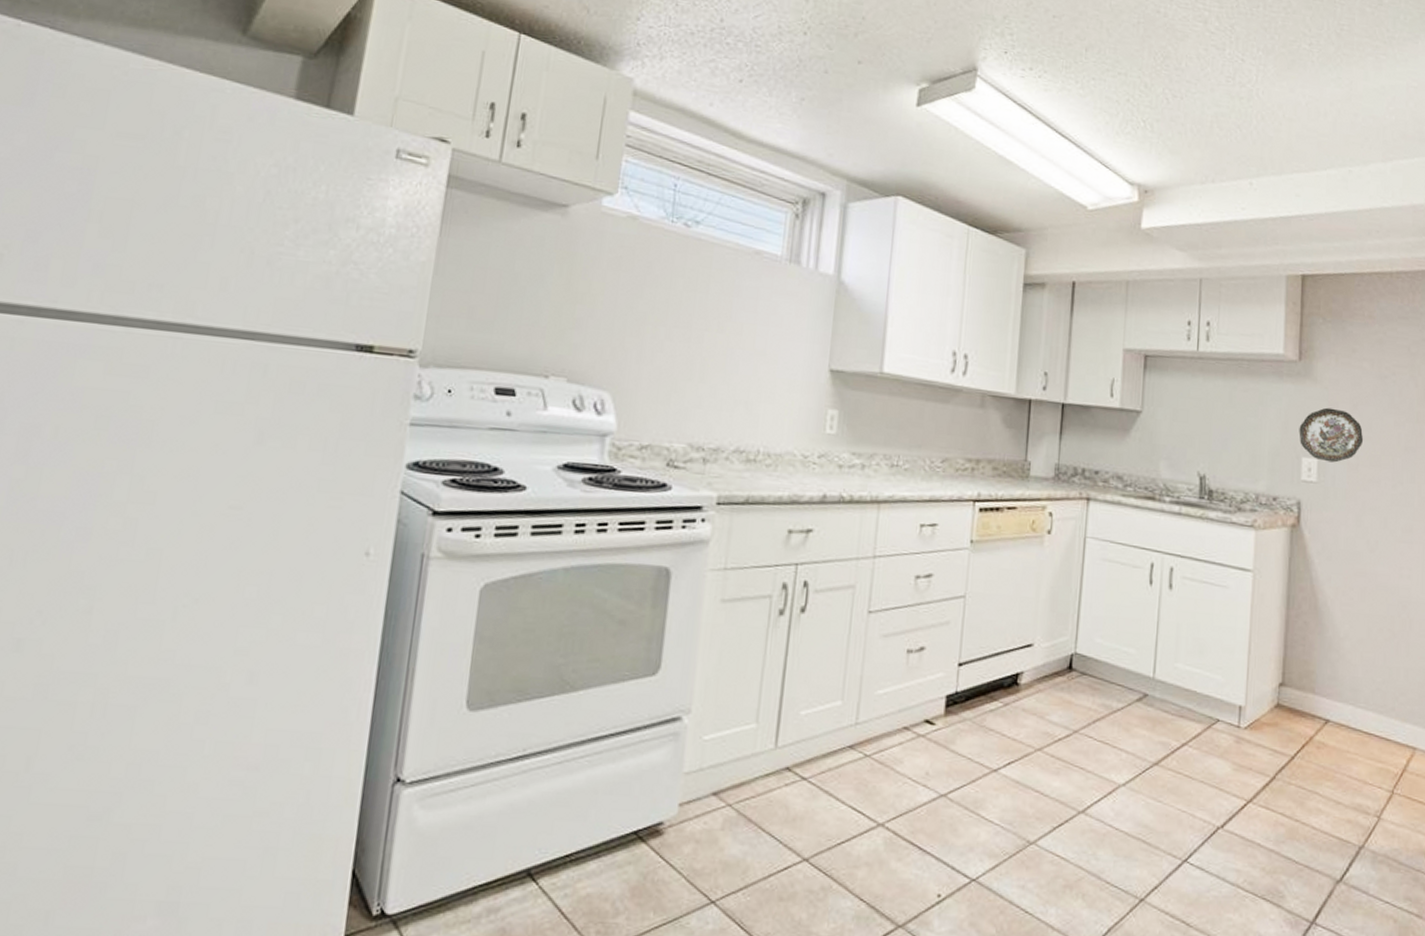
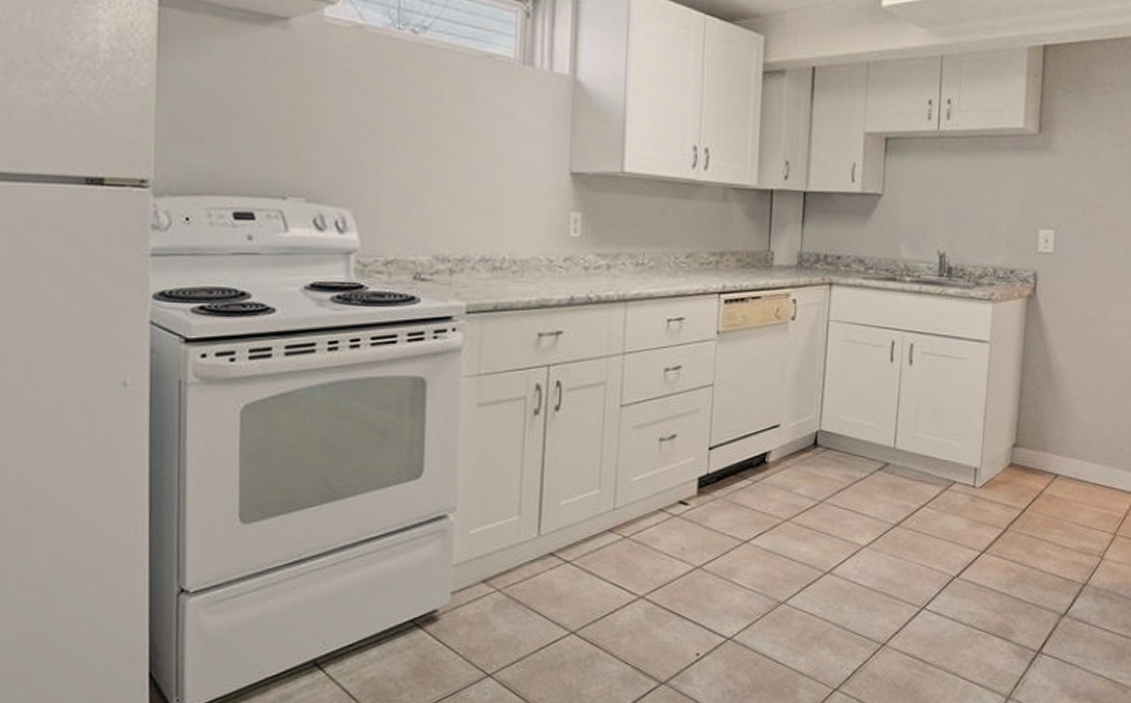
decorative plate: present [1299,407,1364,463] -> none [1037,179,1100,233]

